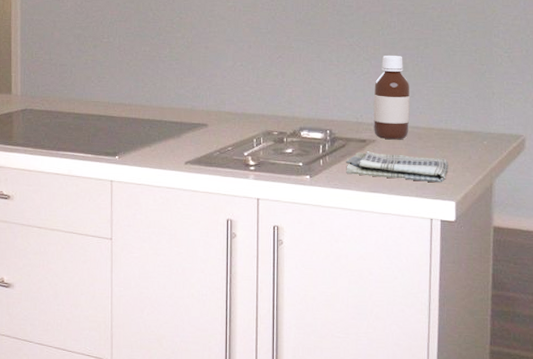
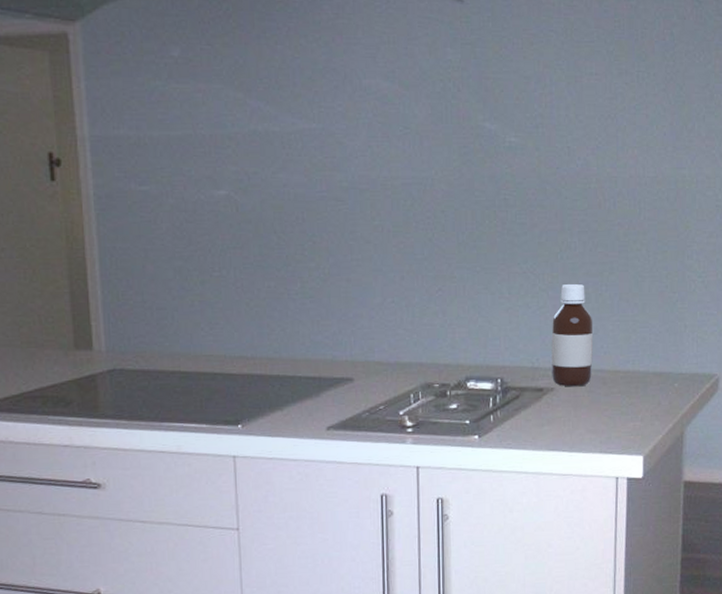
dish towel: present [346,150,448,182] -> none [520,401,636,435]

